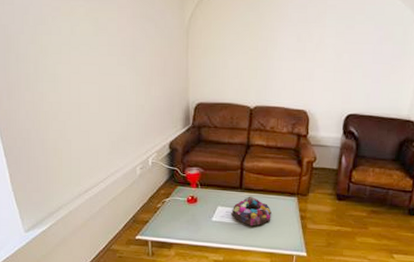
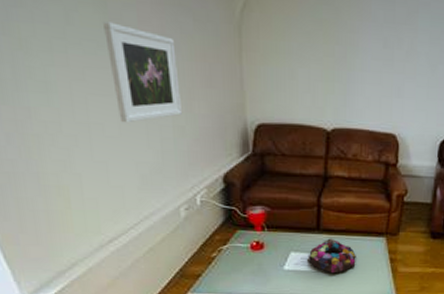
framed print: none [95,32,143,103] -> present [103,22,182,123]

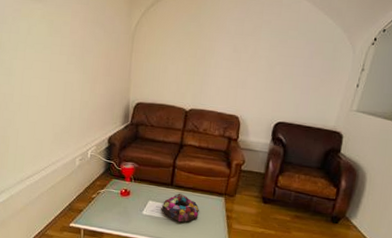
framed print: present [103,22,182,123] -> none [48,33,90,98]

